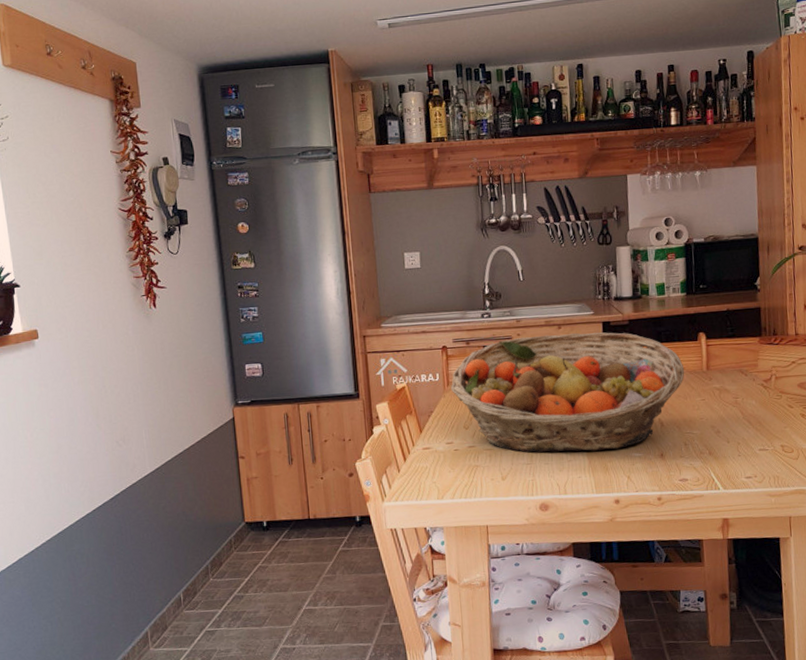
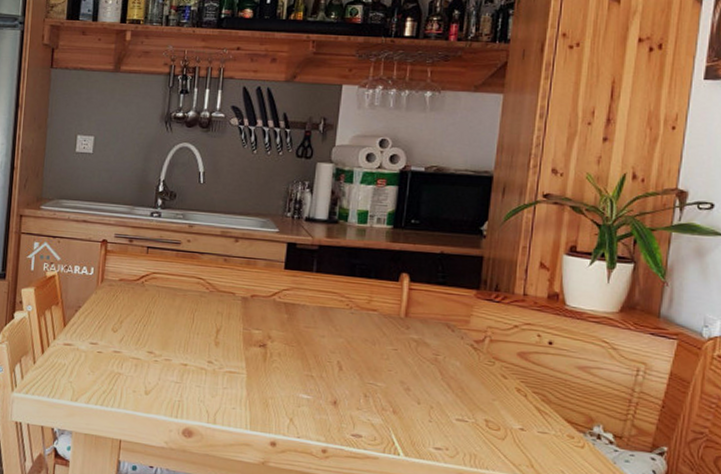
fruit basket: present [450,332,685,453] -> none [104,243,378,386]

